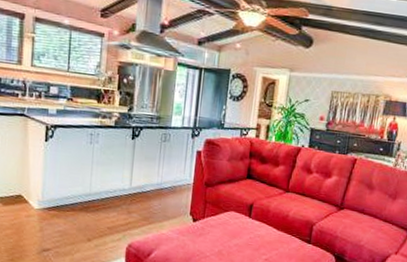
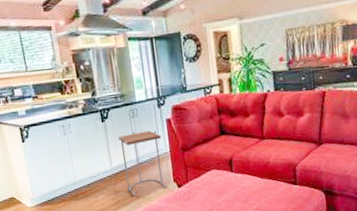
side table: none [142,155,188,222] -> present [118,130,168,197]

